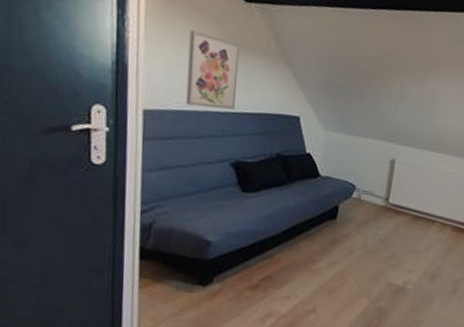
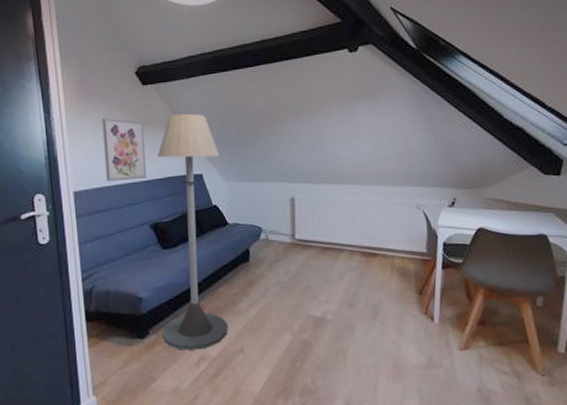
floor lamp: none [227,43,323,305] -> present [157,113,228,350]

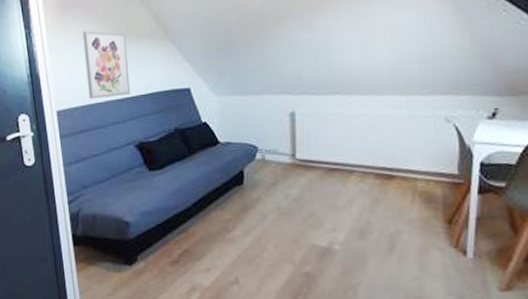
floor lamp: present [157,113,228,350] -> none [141,21,221,279]

